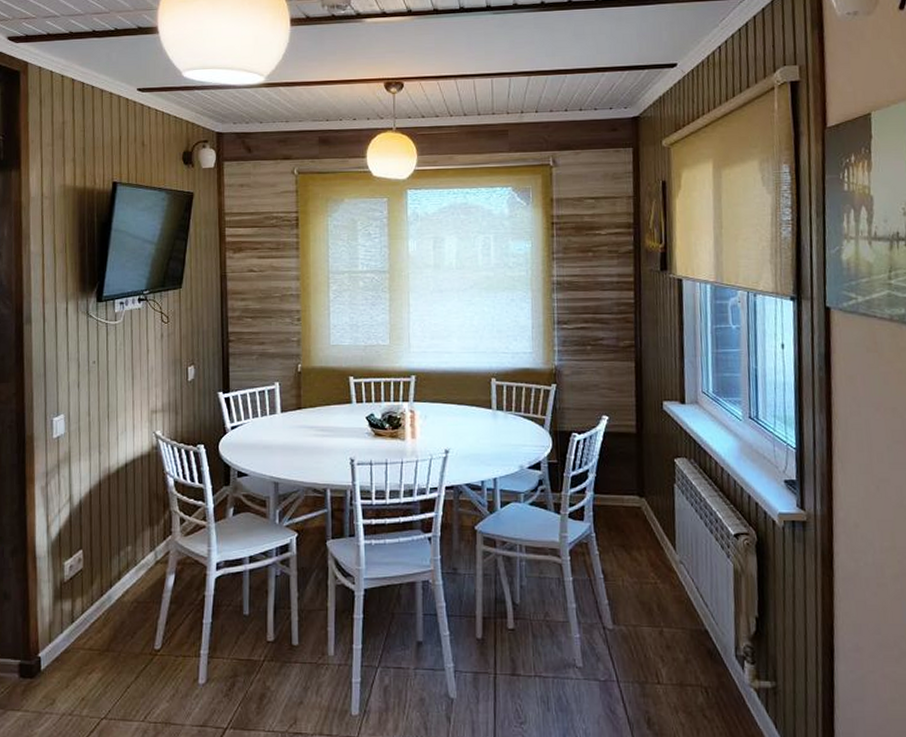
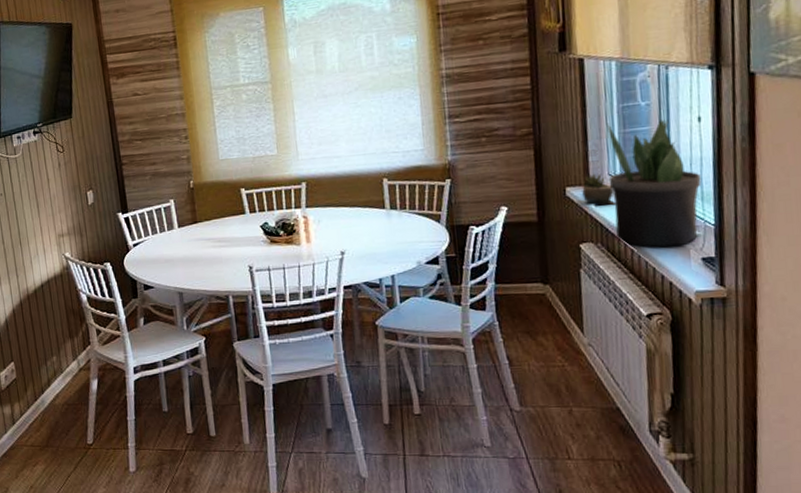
succulent plant: none [674,389,708,422] -> present [578,173,615,207]
planter: none [701,342,784,468] -> present [606,119,702,248]

